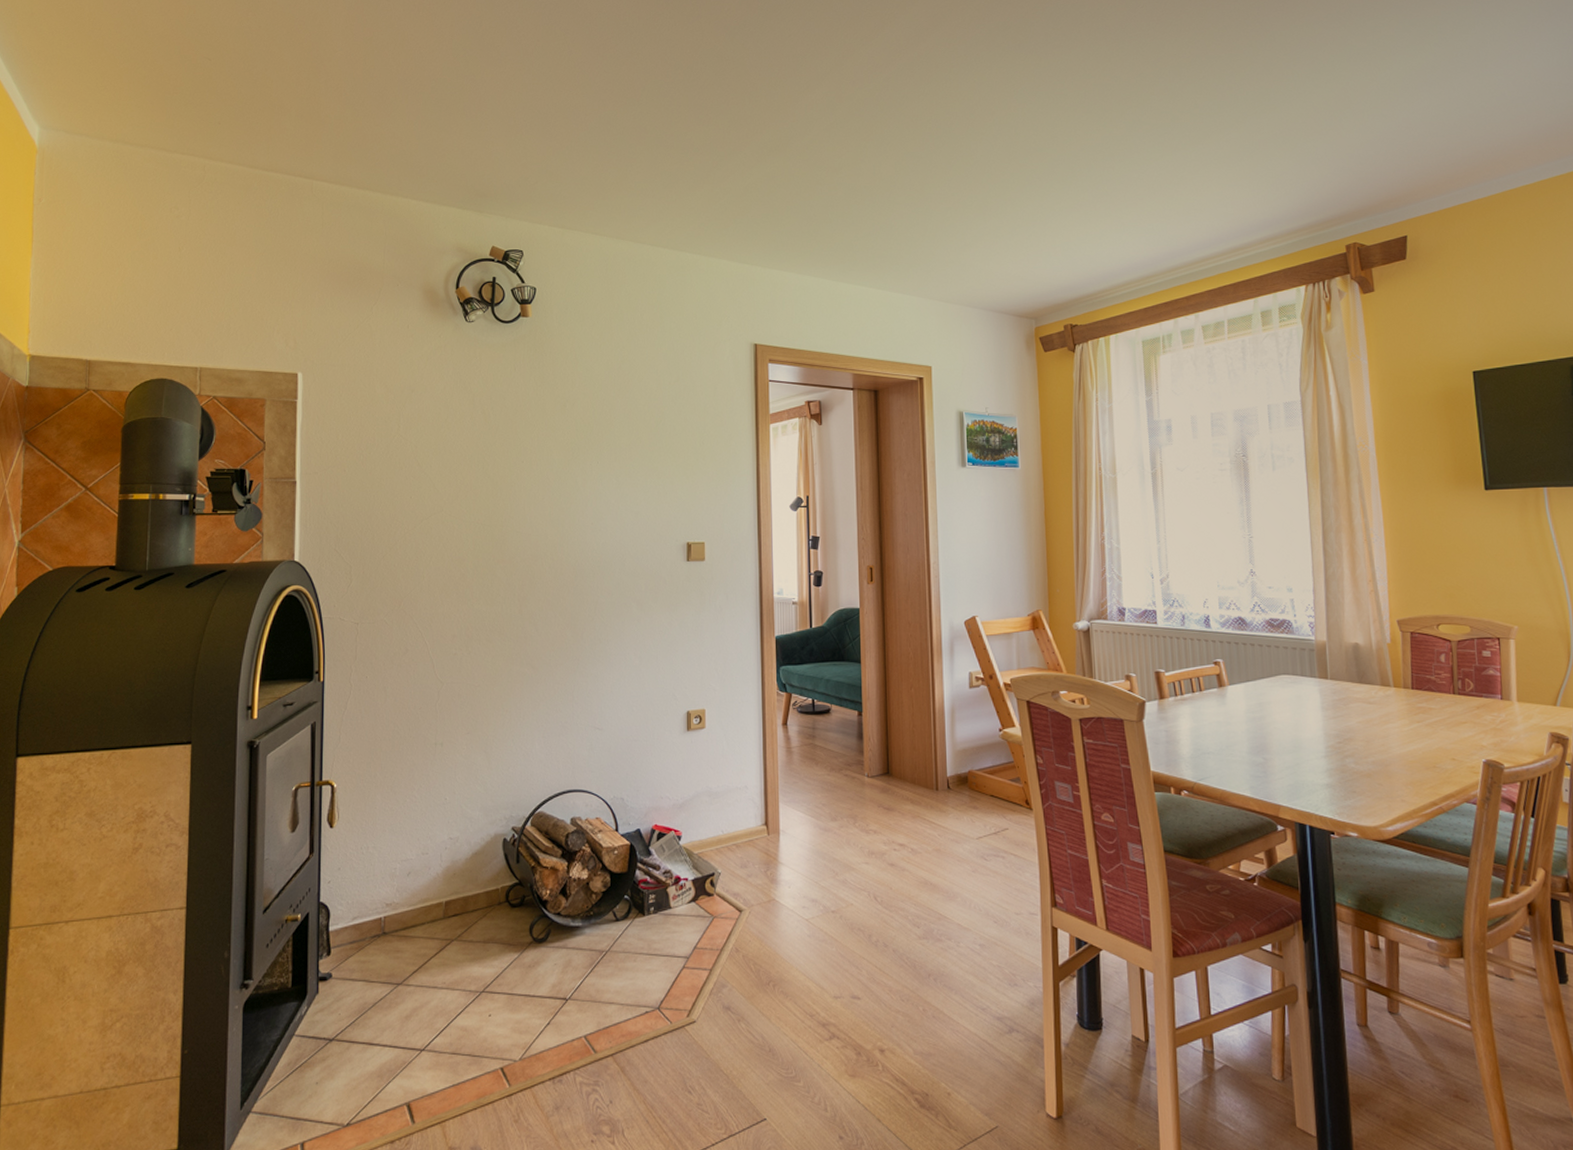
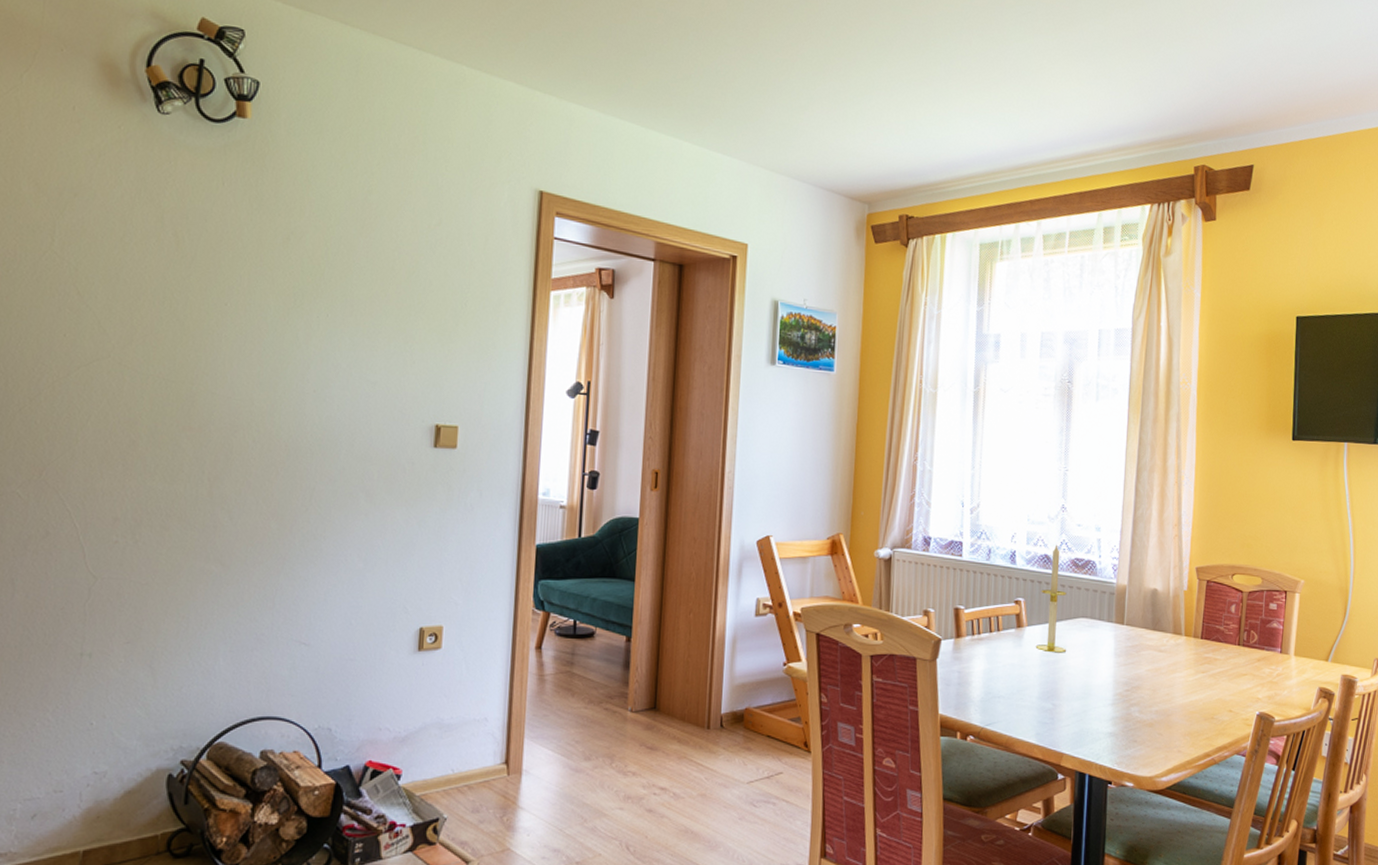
candle: none [1239,607,1271,709] -> present [1036,544,1067,653]

